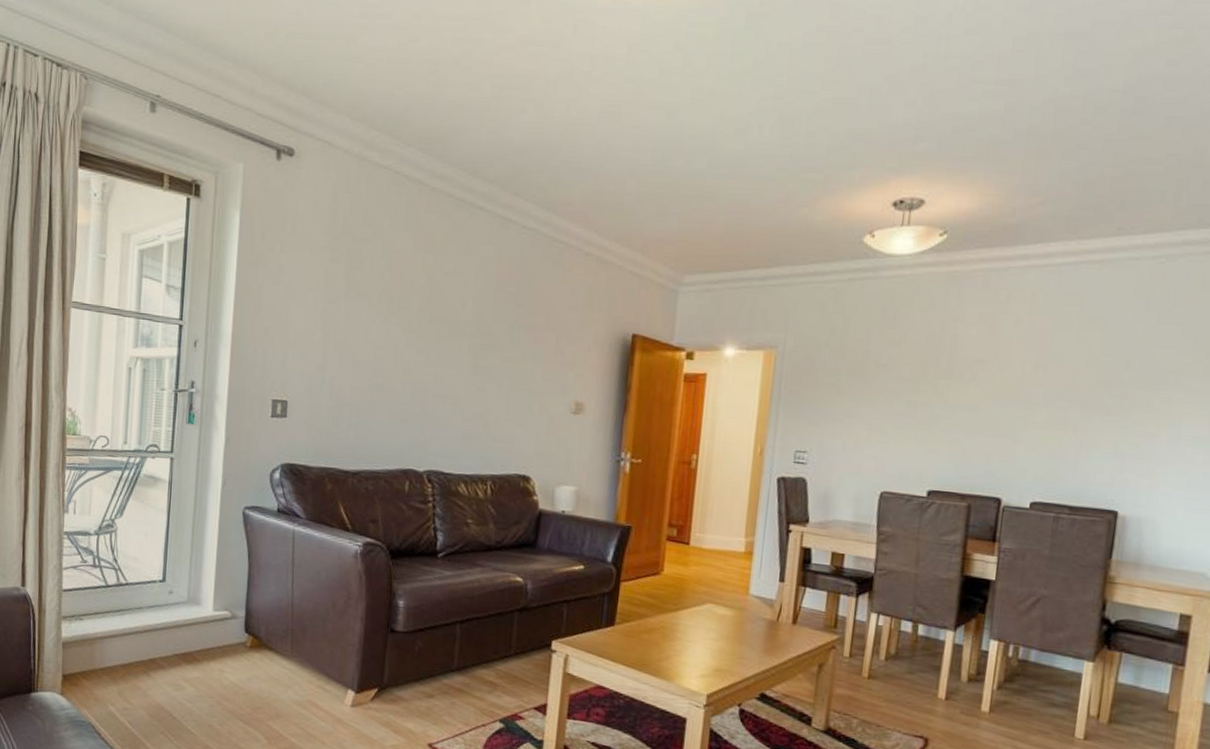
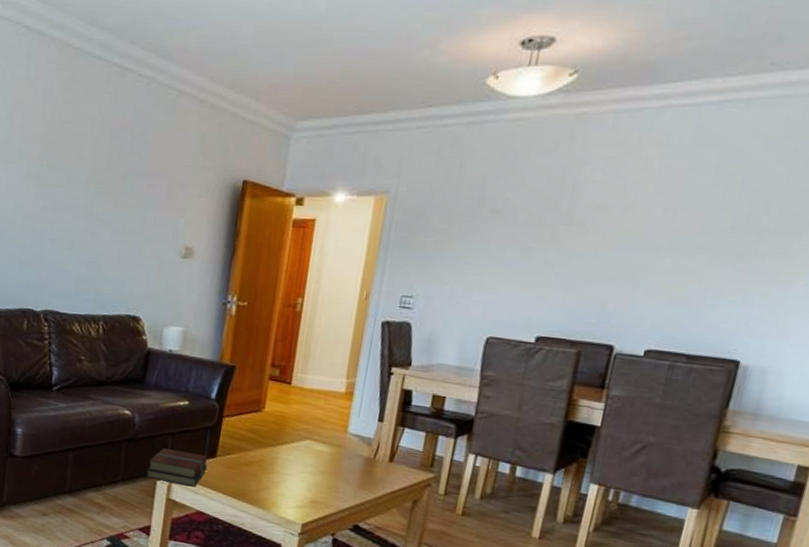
books: none [540,616,607,659] -> present [146,447,208,487]

